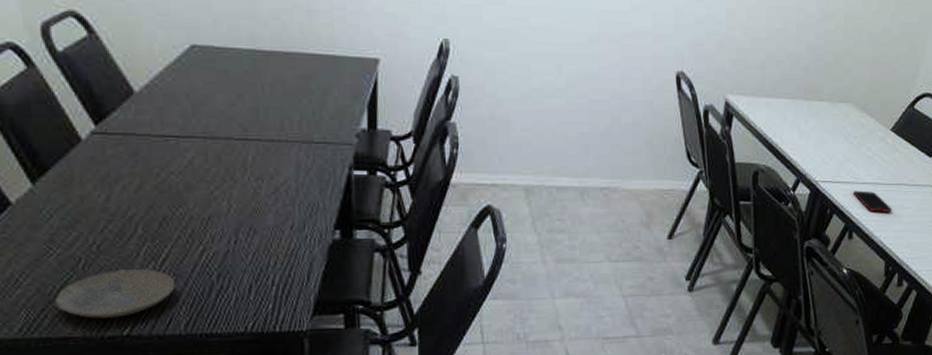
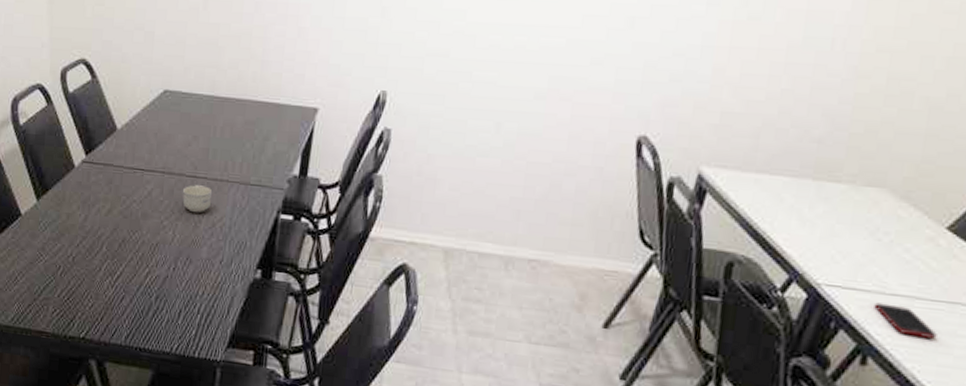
plate: present [55,268,176,319] -> none [38,280,124,321]
cup: none [232,147,271,179] -> present [182,184,212,213]

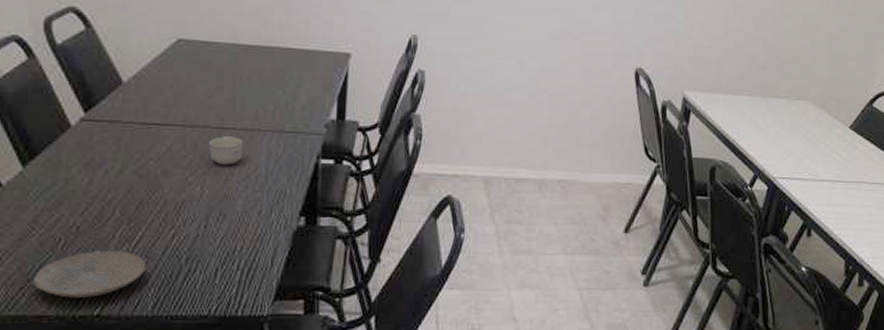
plate: none [38,280,124,321] -> present [34,249,147,298]
cell phone: present [874,302,937,339] -> none [811,188,852,210]

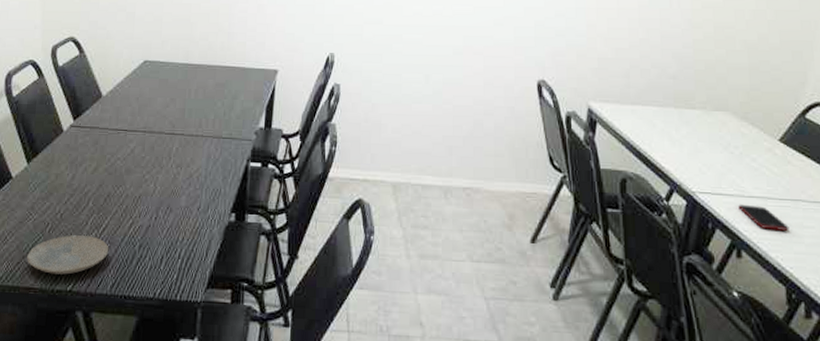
cup: present [208,135,244,166] -> none [162,140,189,166]
cell phone: none [811,188,852,210] -> present [738,204,789,231]

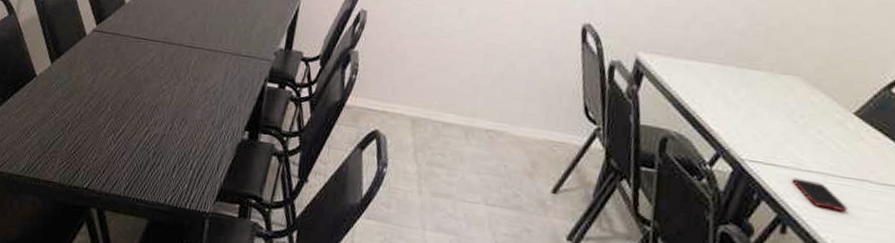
plate: present [27,234,109,275] -> none [47,136,125,173]

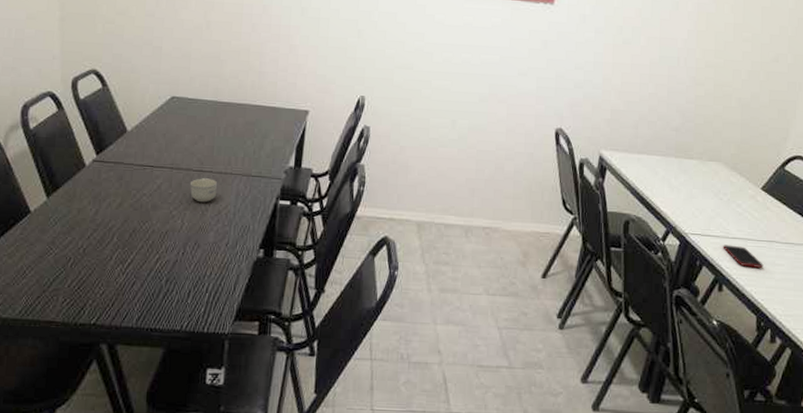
cup: none [180,53,207,79] -> present [189,177,218,203]

